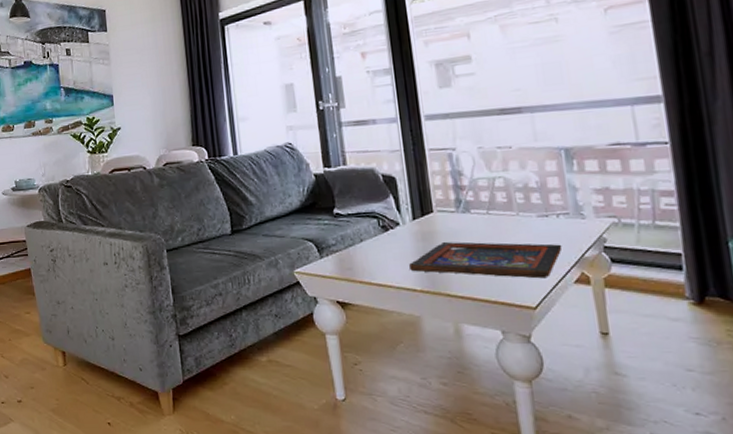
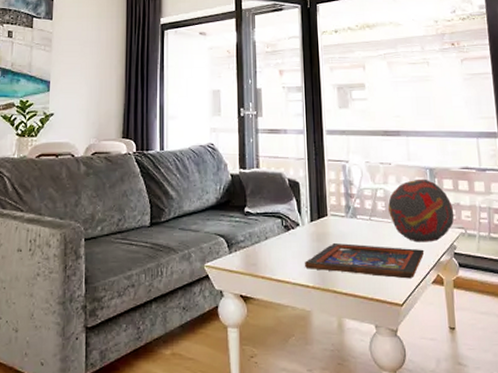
decorative orb: none [510,161,603,237] -> present [388,179,455,243]

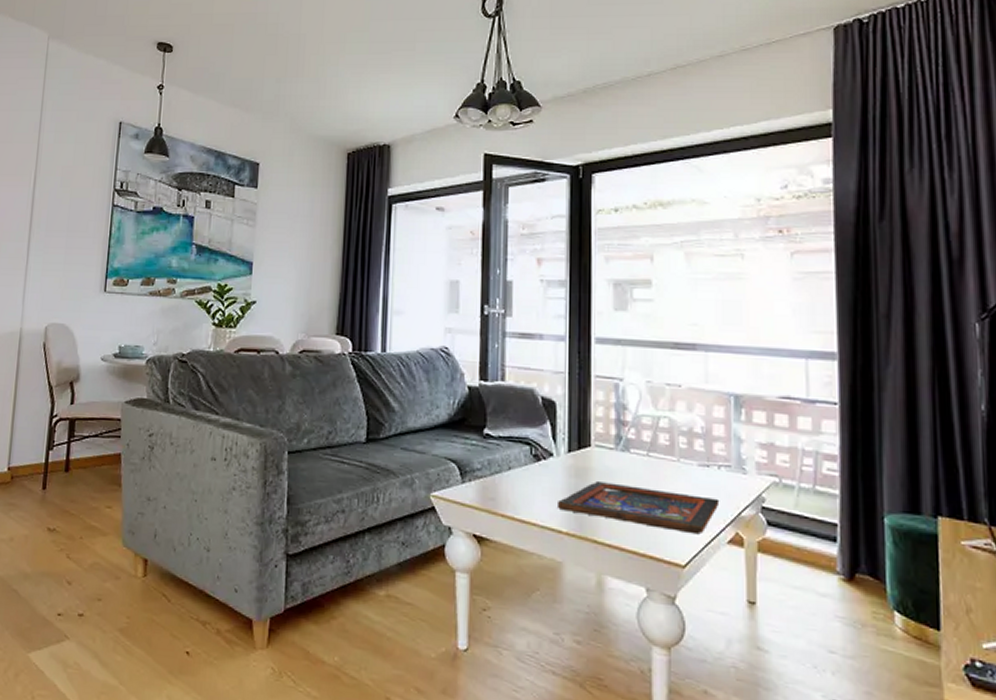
decorative orb: present [388,179,455,243] -> none [674,407,766,491]

